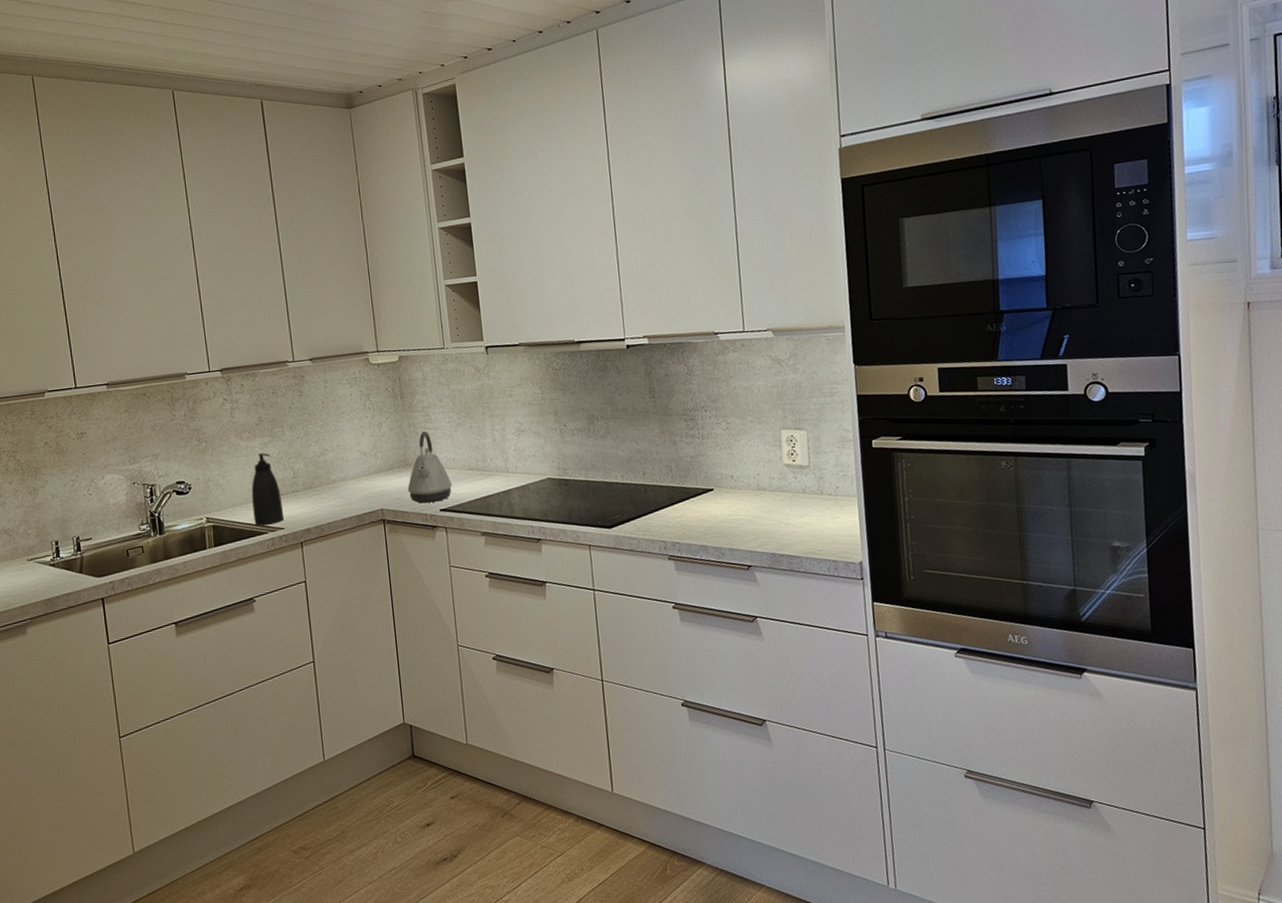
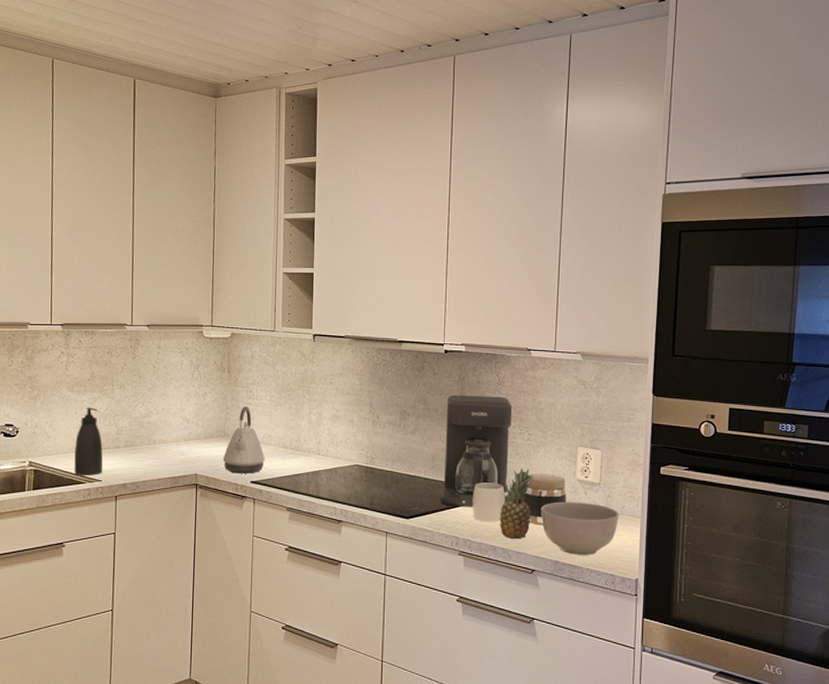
coffee maker: none [635,386,717,510] -> present [441,395,513,506]
mug: none [675,479,714,522] -> present [472,483,509,522]
fruit: none [706,460,741,536] -> present [499,469,535,539]
jar: none [729,462,777,518] -> present [523,474,567,525]
bowl: none [749,487,834,545] -> present [541,502,619,555]

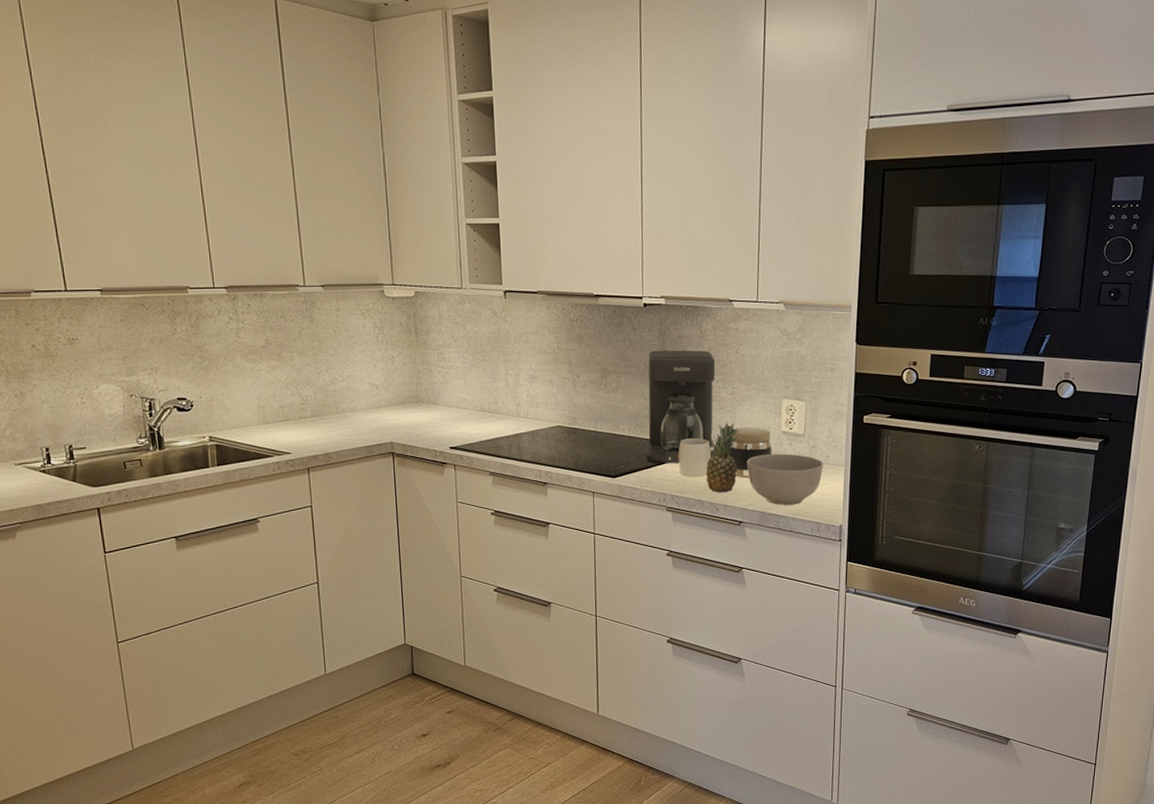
soap dispenser: present [74,407,103,475] -> none [257,376,291,448]
kettle: present [223,406,265,474] -> none [418,370,463,440]

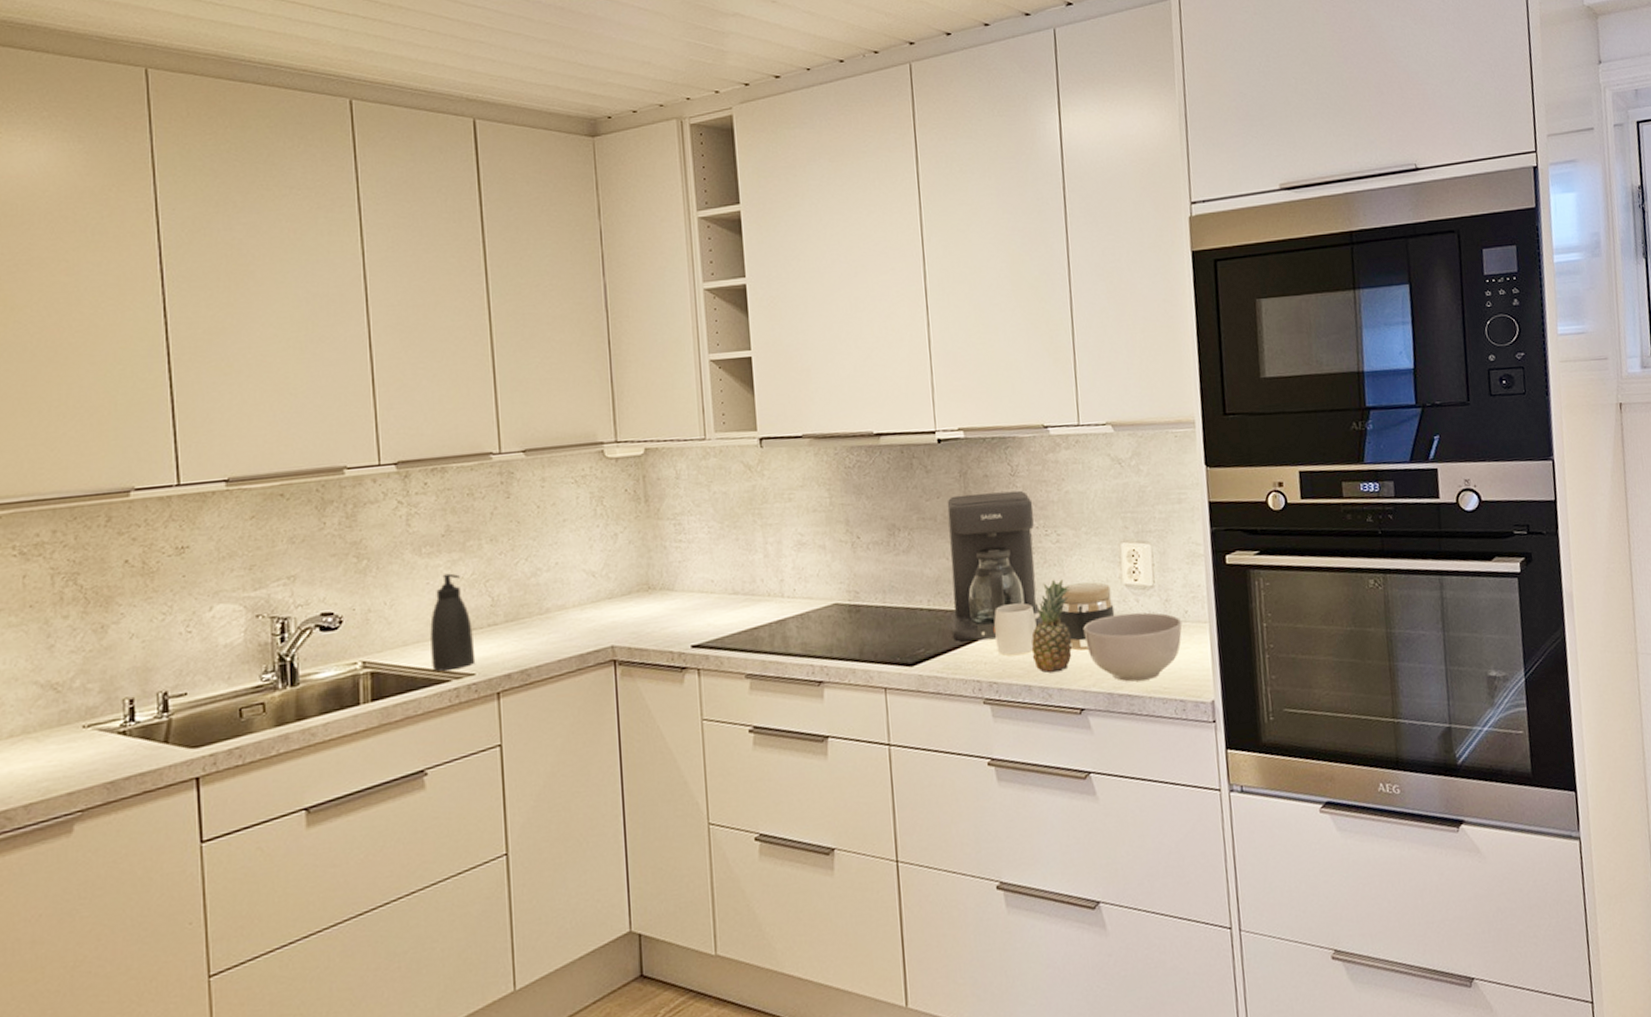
soap dispenser: none [257,376,291,448] -> present [430,573,476,671]

